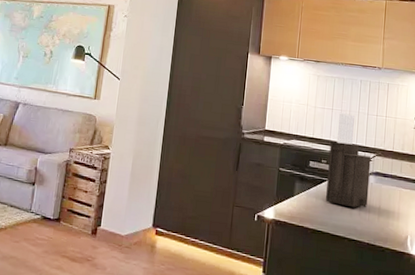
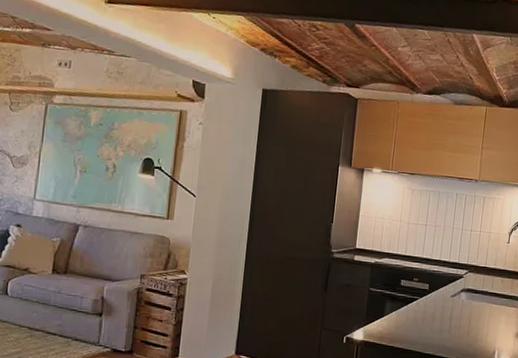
knife block: present [326,112,371,207] -> none [416,228,464,325]

